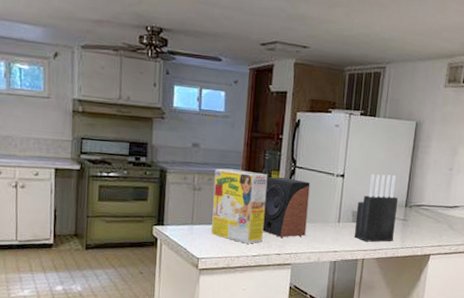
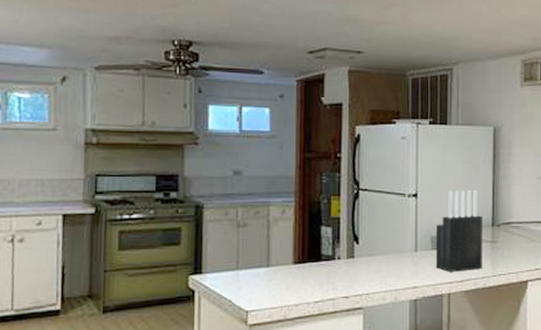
cereal box: present [211,168,268,244] -> none [261,198,327,288]
speaker: present [262,177,310,239] -> none [325,202,378,277]

